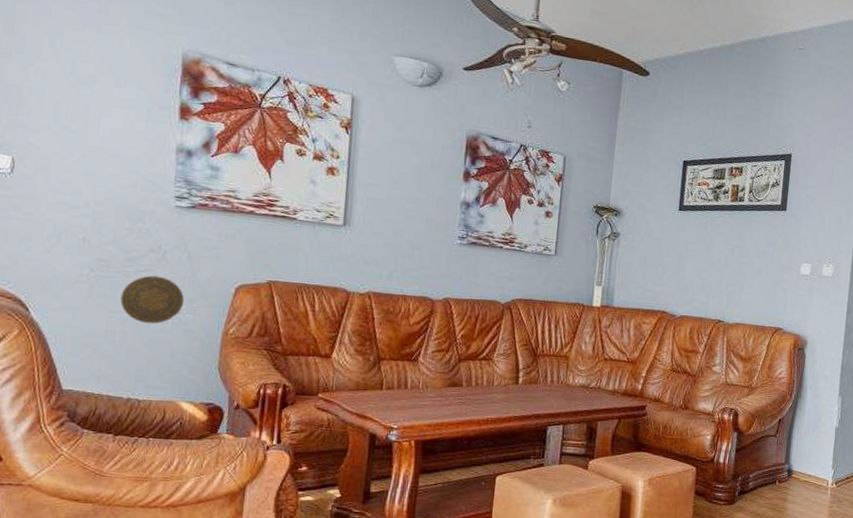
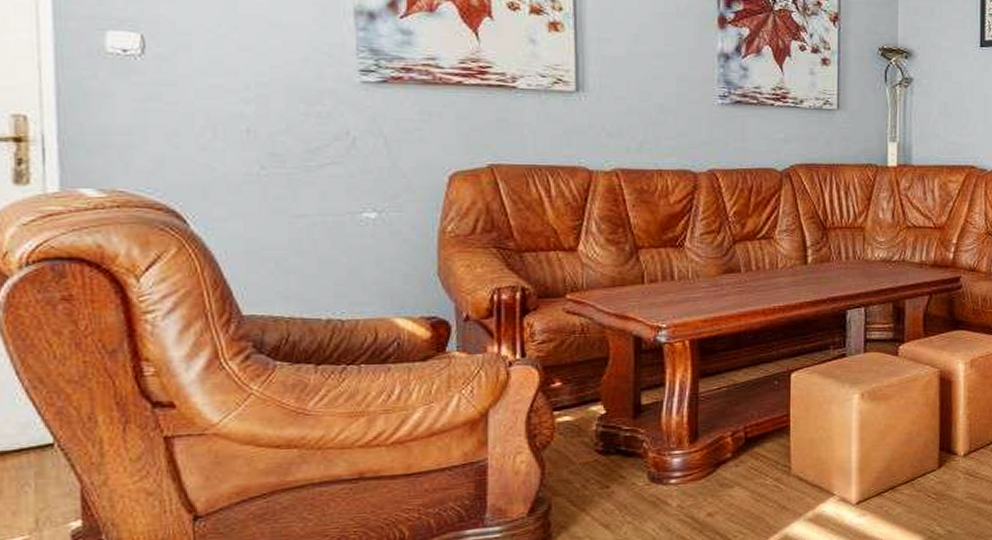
decorative plate: present [120,275,185,324] -> none [304,169,386,228]

